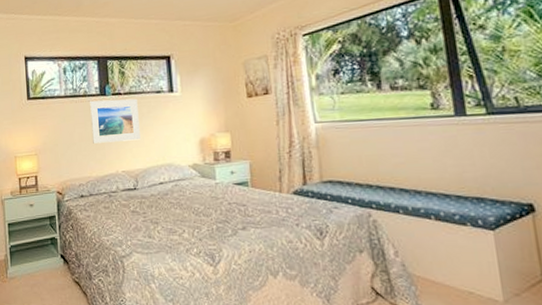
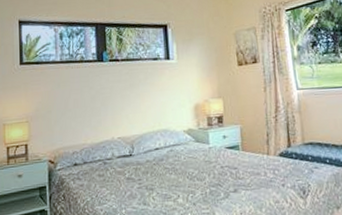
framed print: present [89,98,141,144] -> none [85,65,137,110]

